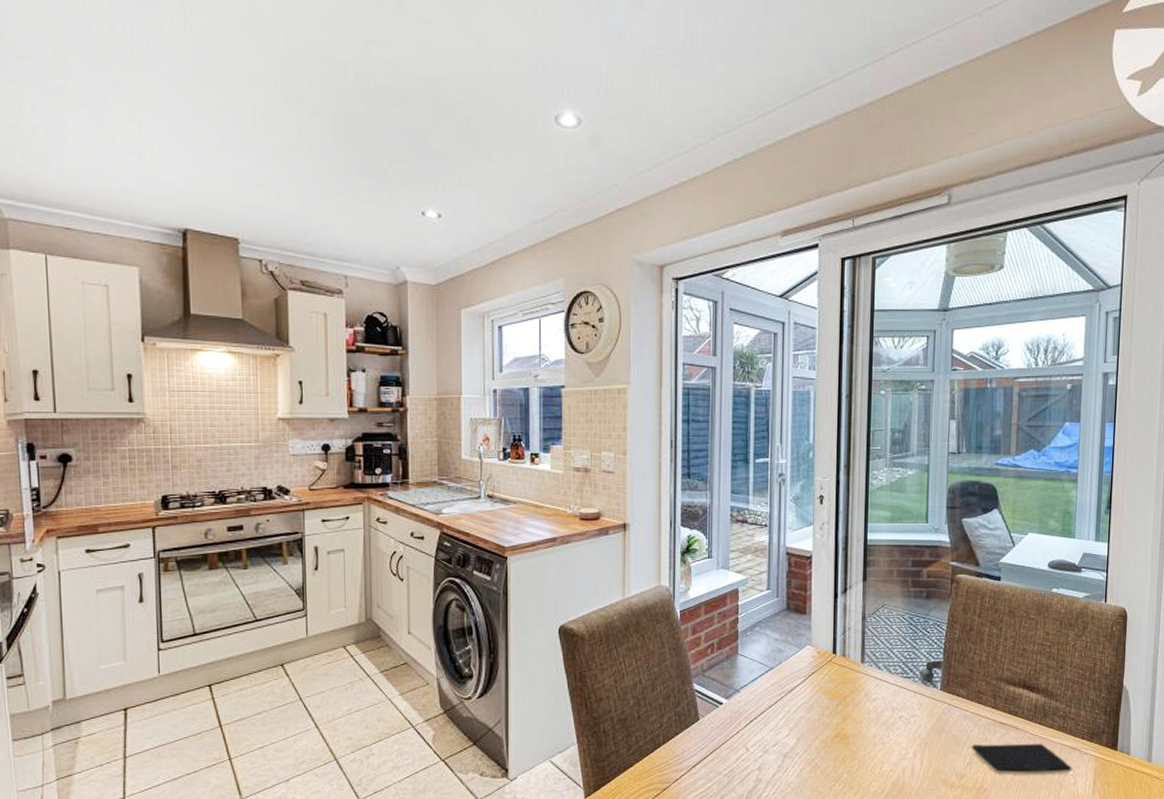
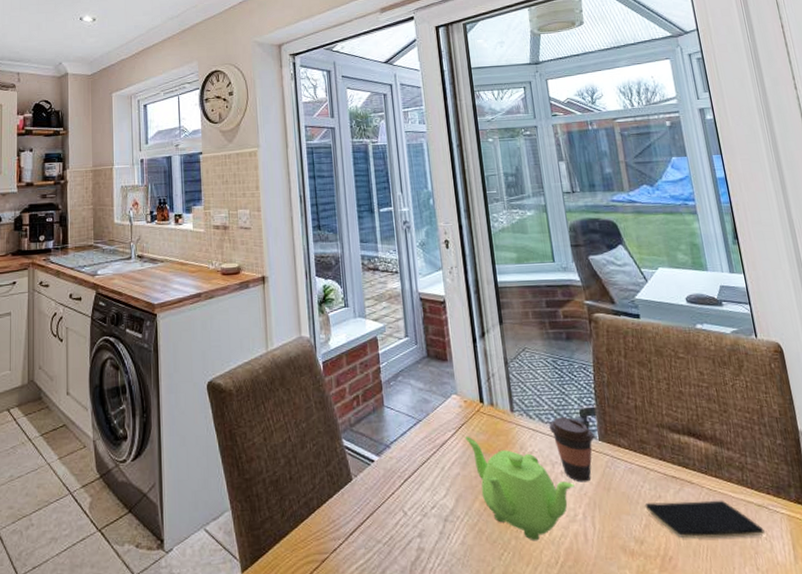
teapot: none [814,683,910,774] -> present [465,436,575,540]
coffee cup: none [895,669,937,726] -> present [549,417,595,482]

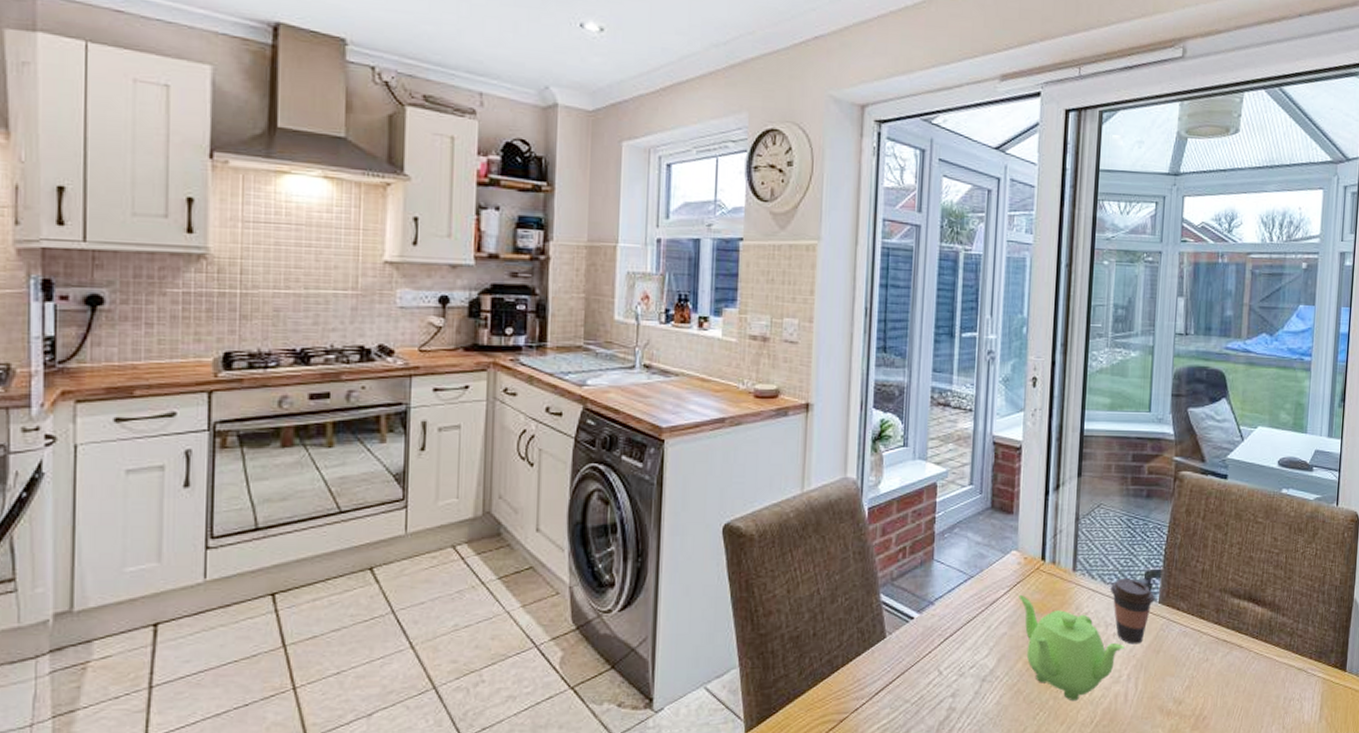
smartphone: present [645,500,765,540] -> none [1190,663,1298,700]

